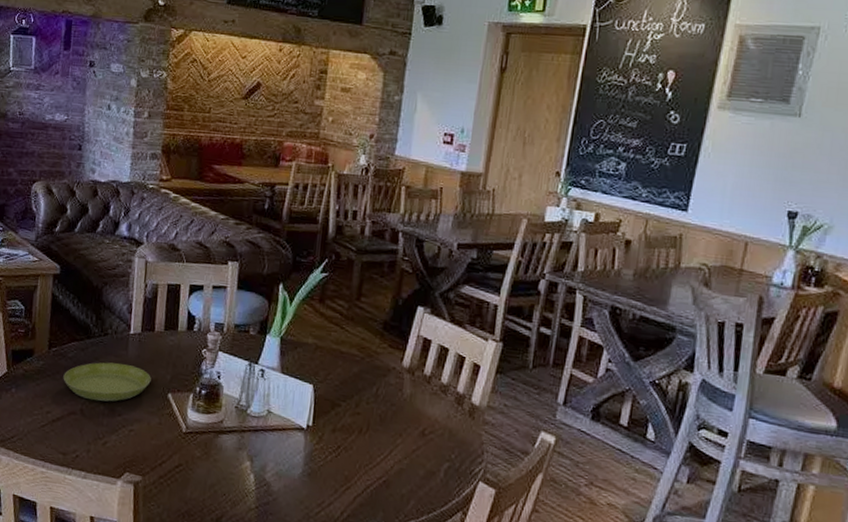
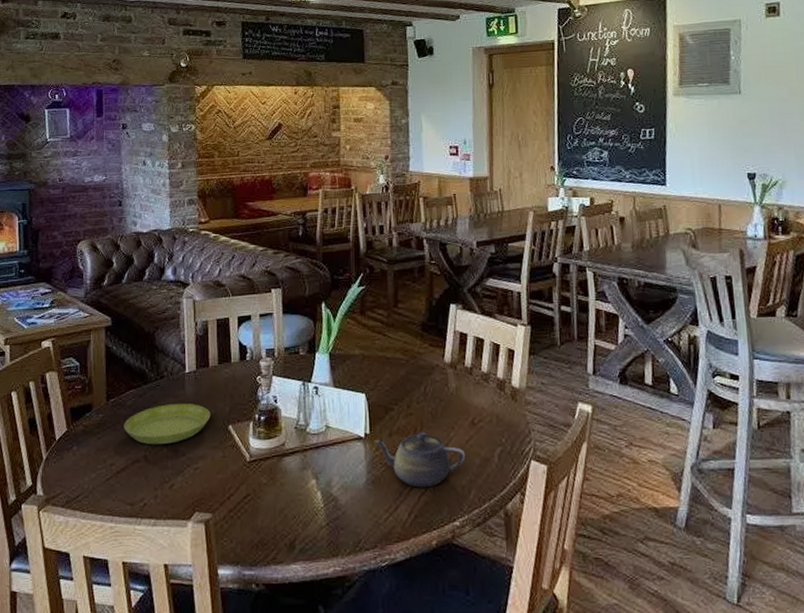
teapot: none [315,432,409,490] -> present [373,432,465,488]

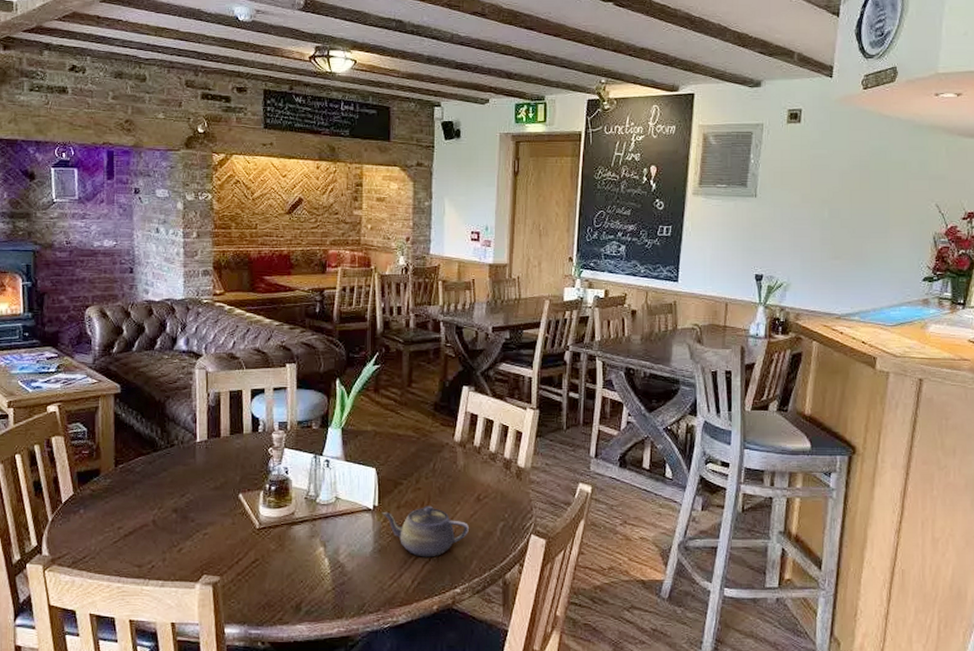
saucer: present [124,404,211,445] -> none [132,472,221,511]

